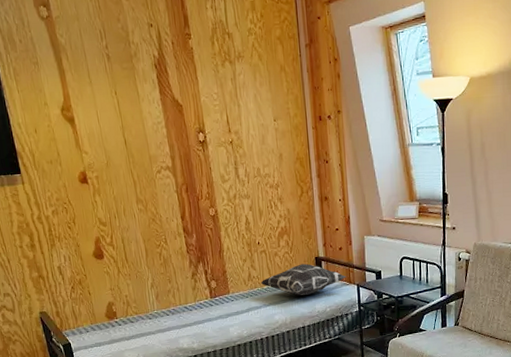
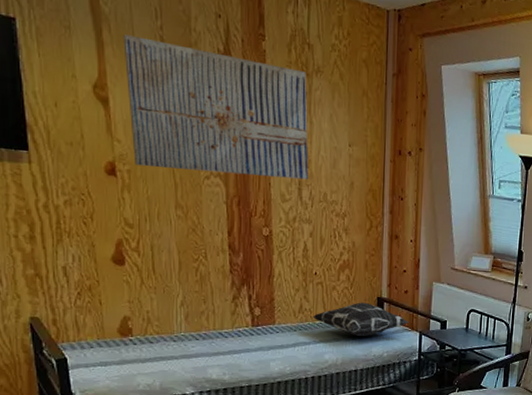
wall art: none [78,58,242,172] -> present [123,34,309,180]

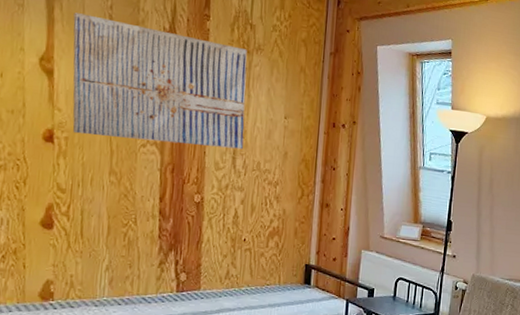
decorative pillow: present [313,302,410,336] -> none [239,269,337,303]

